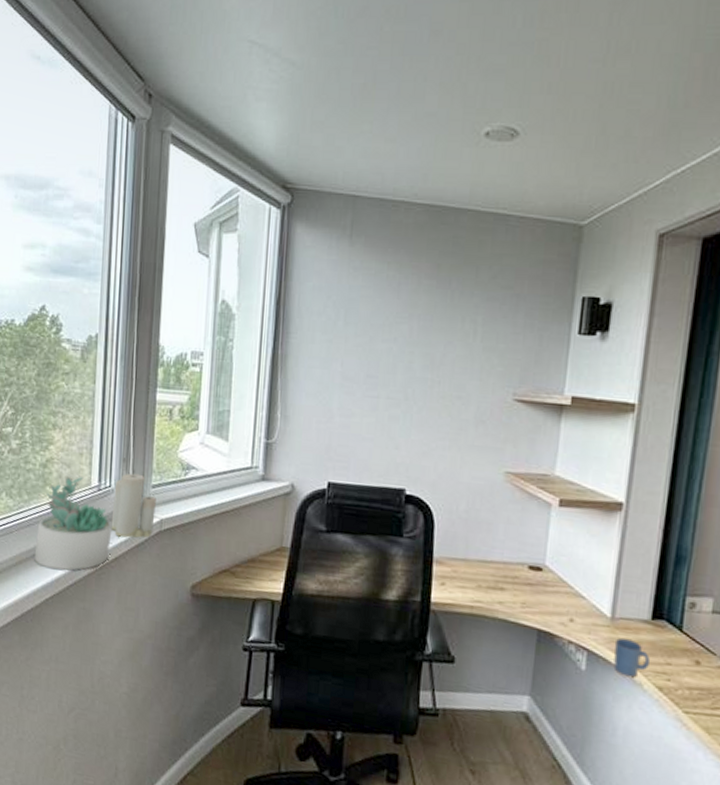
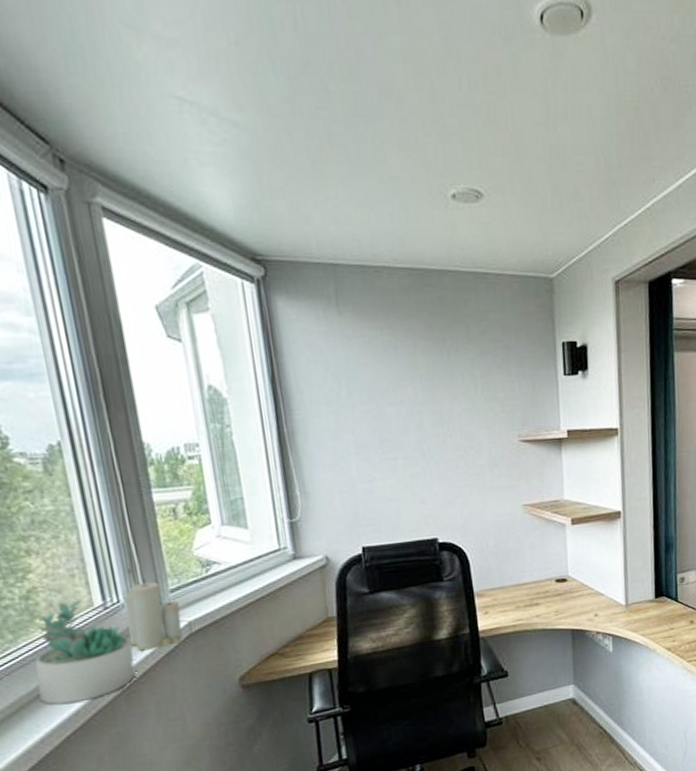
mug: present [613,637,650,678] -> none [631,617,658,648]

